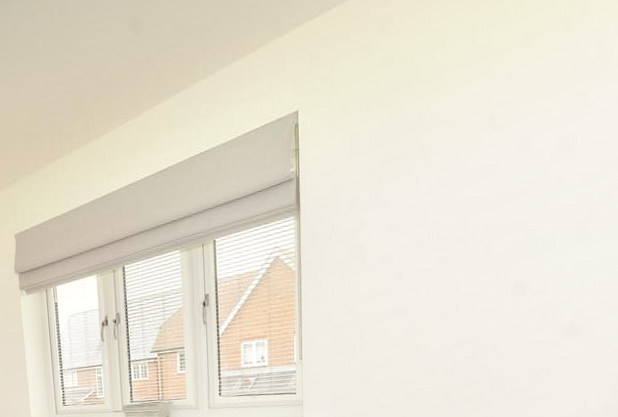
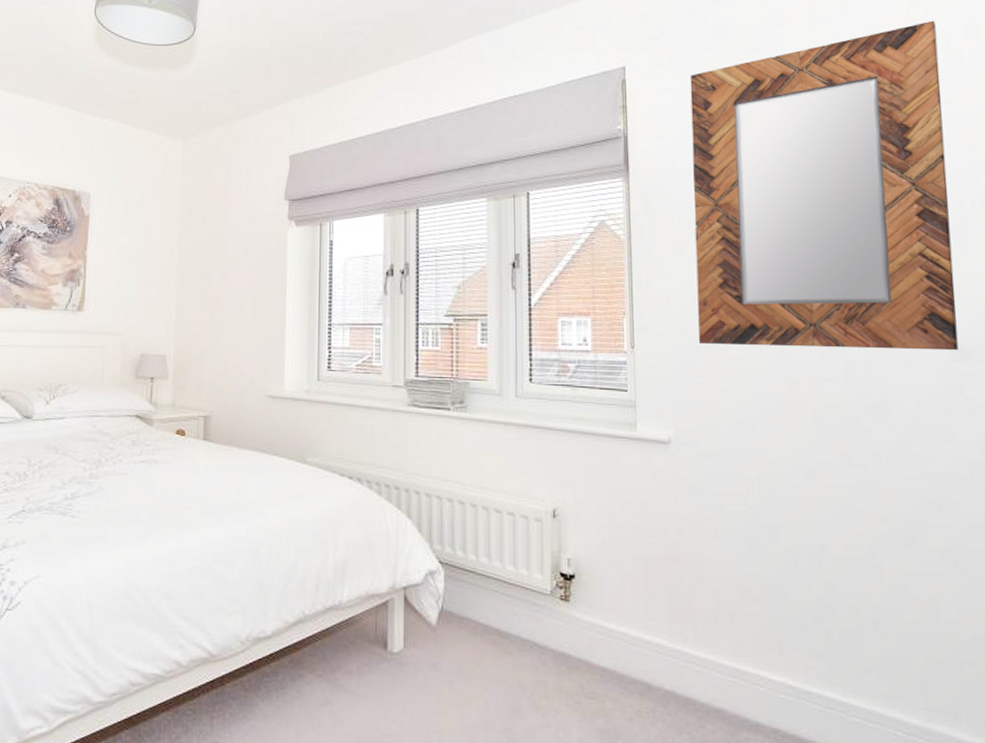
home mirror: none [354,20,590,350] -> present [689,20,959,351]

